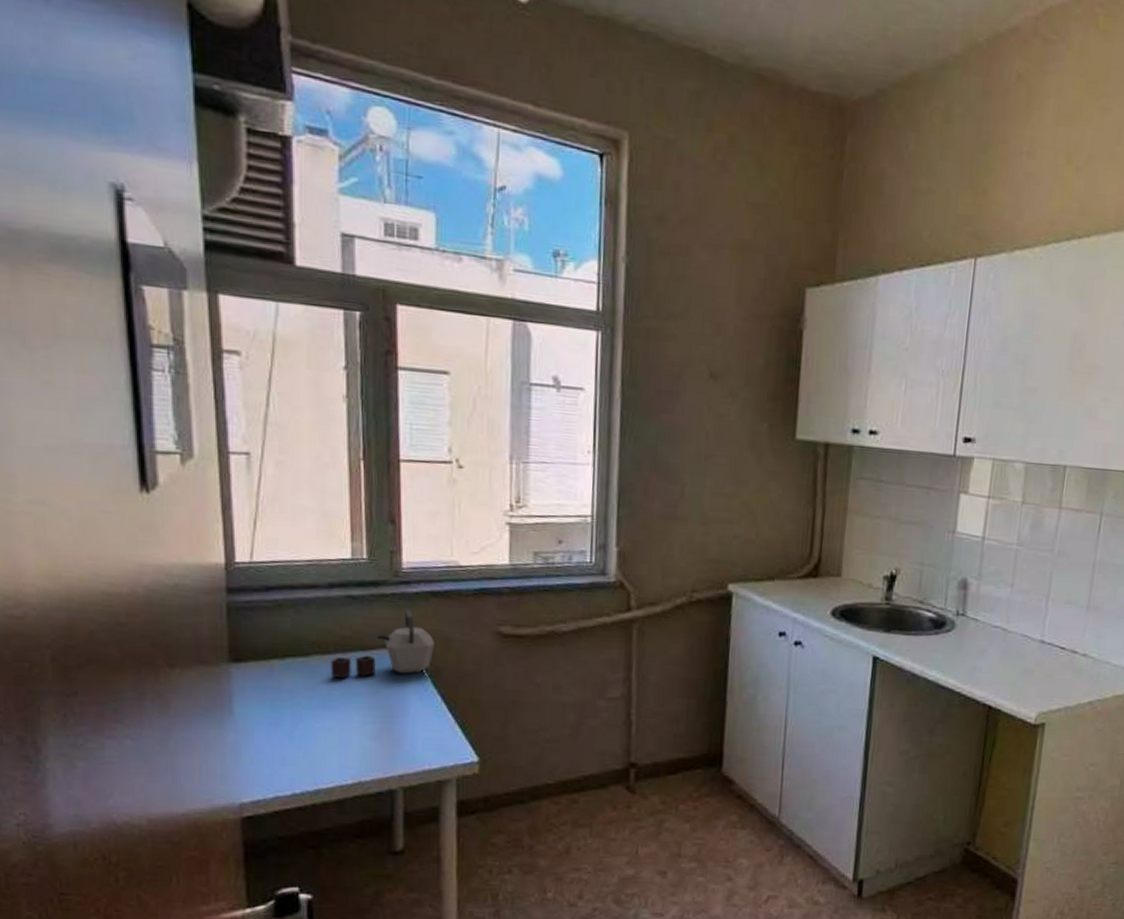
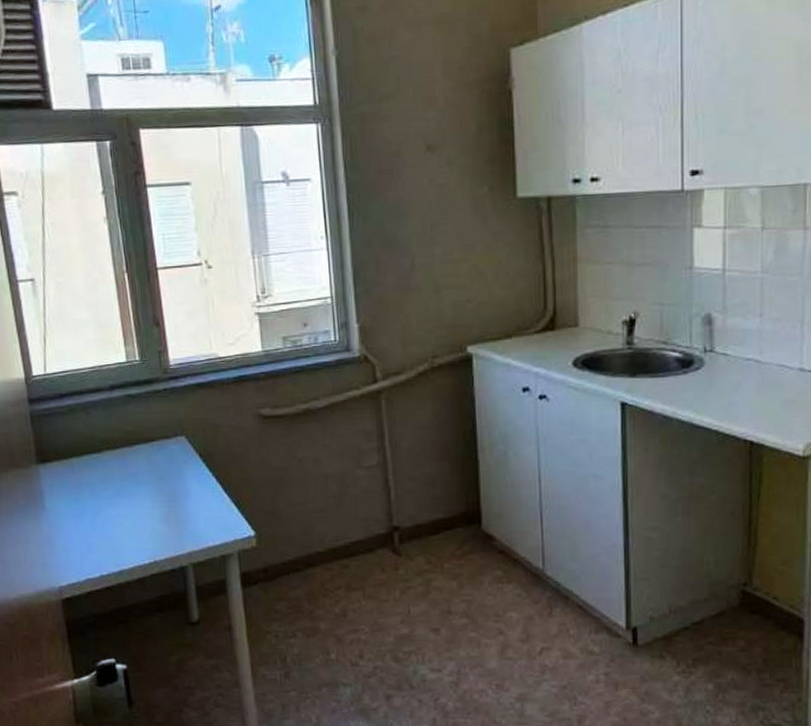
kettle: present [330,609,435,678] -> none [119,402,205,469]

